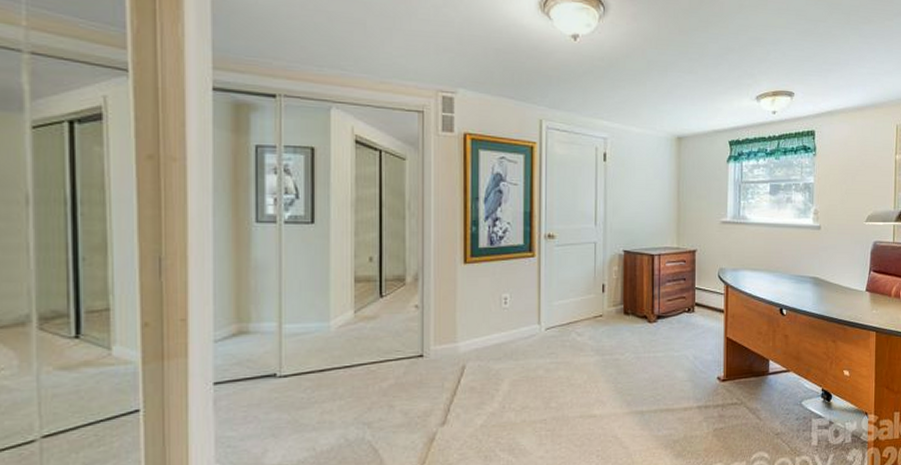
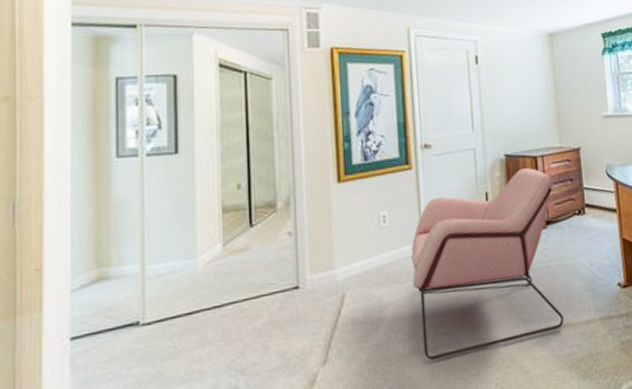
armchair: none [529,265,666,430] -> present [411,168,564,360]

